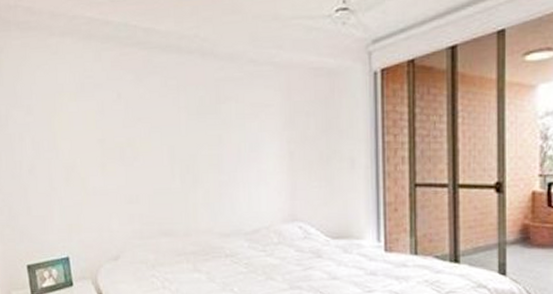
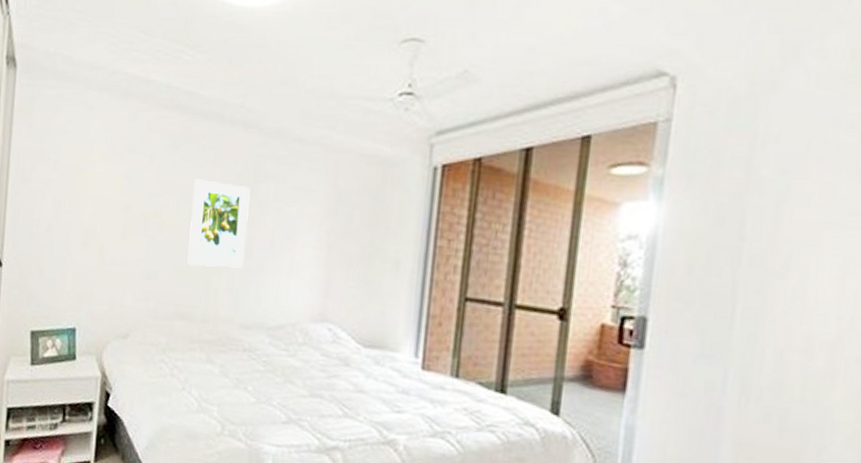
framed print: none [161,107,216,187] -> present [187,179,250,268]

